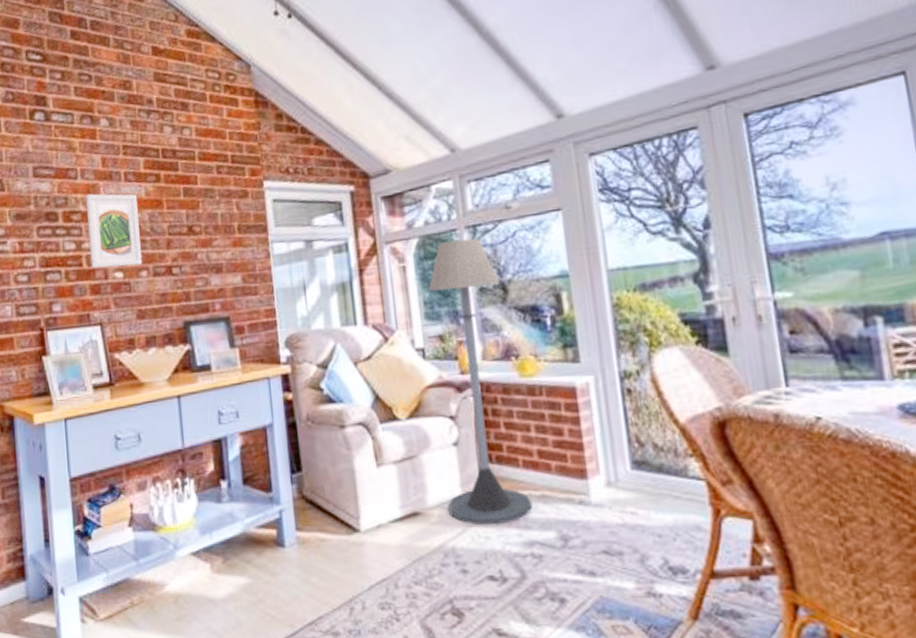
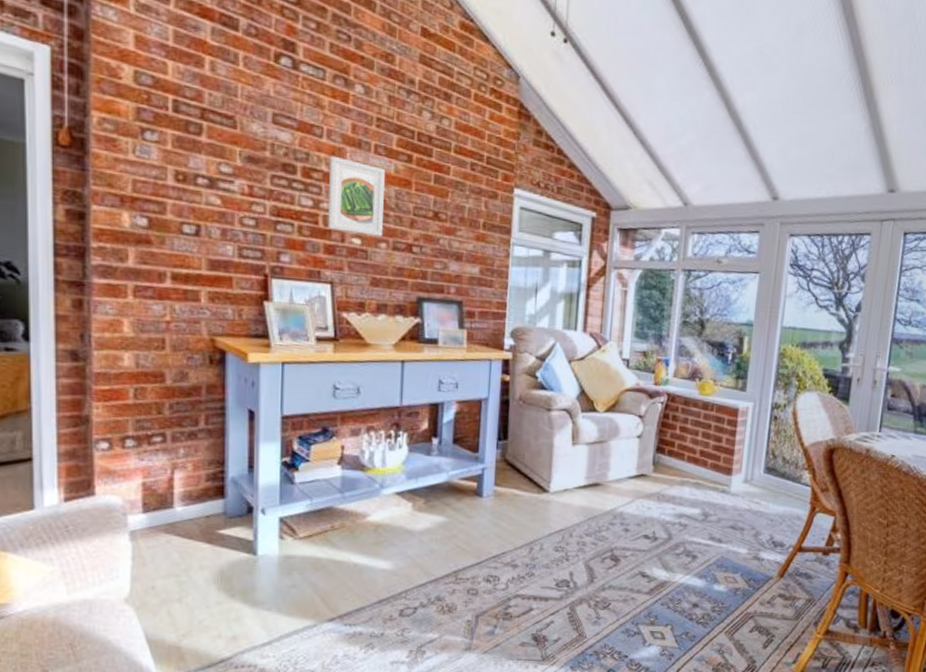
floor lamp: present [429,238,532,525] -> none [623,277,700,499]

